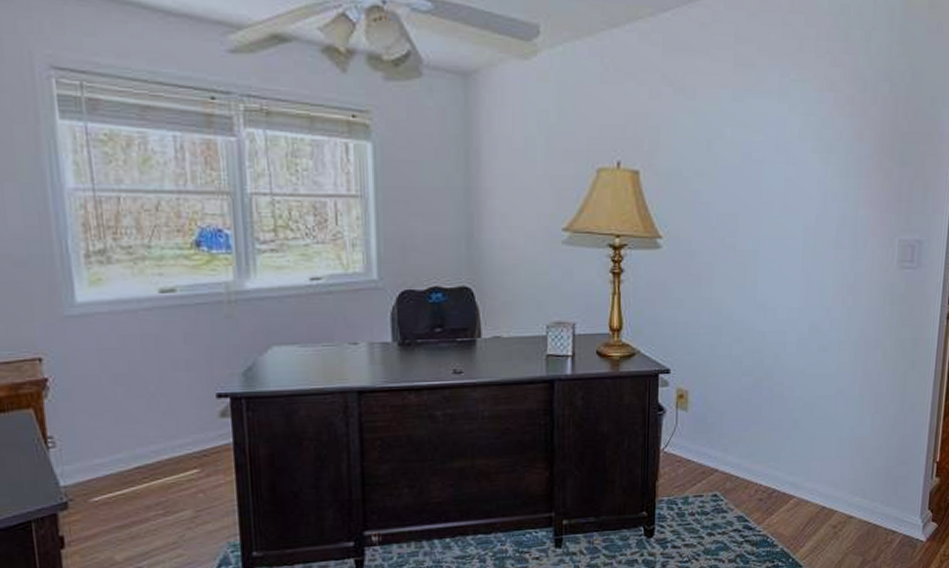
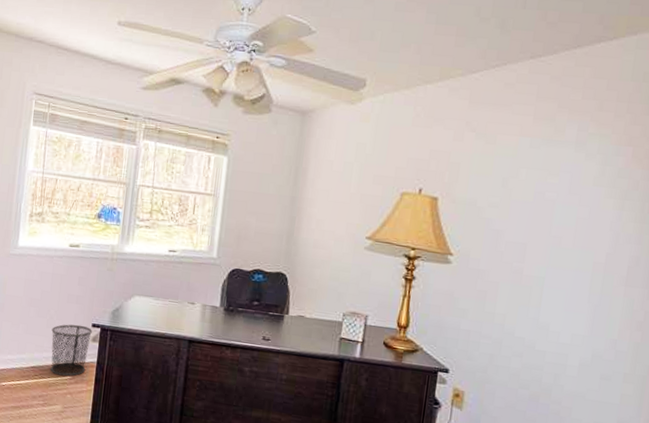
waste bin: none [156,398,219,471] -> present [50,324,92,377]

